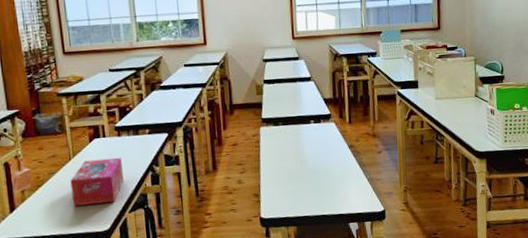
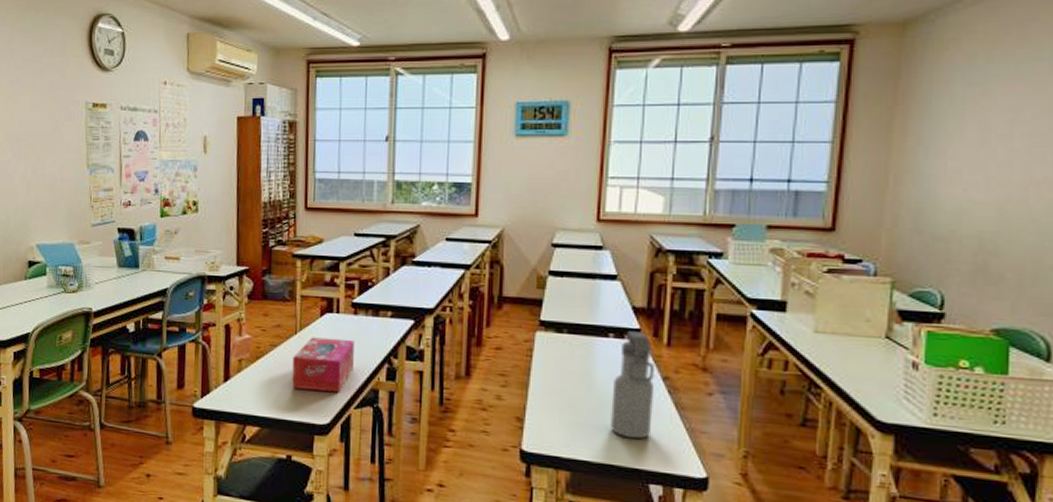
water bottle: none [317,116,346,194] -> present [611,331,654,439]

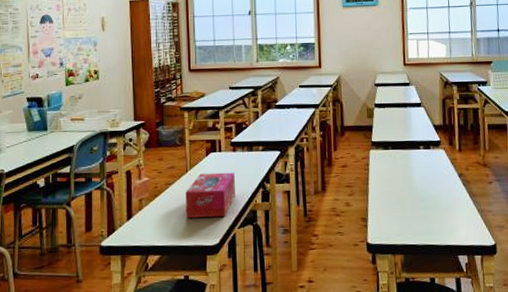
water bottle: present [611,331,654,439] -> none [426,143,455,223]

